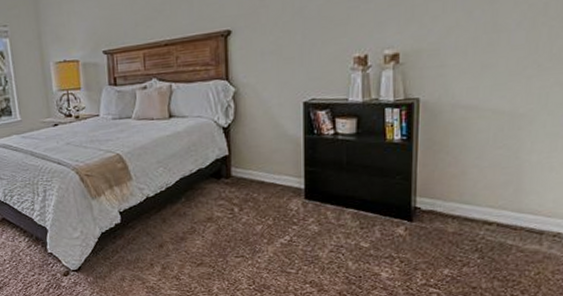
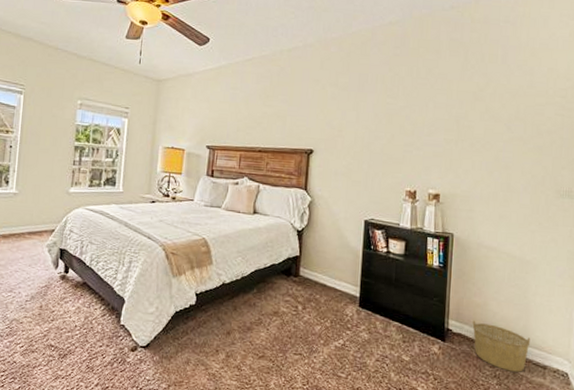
basket: none [446,193,524,243] -> present [472,320,531,372]

